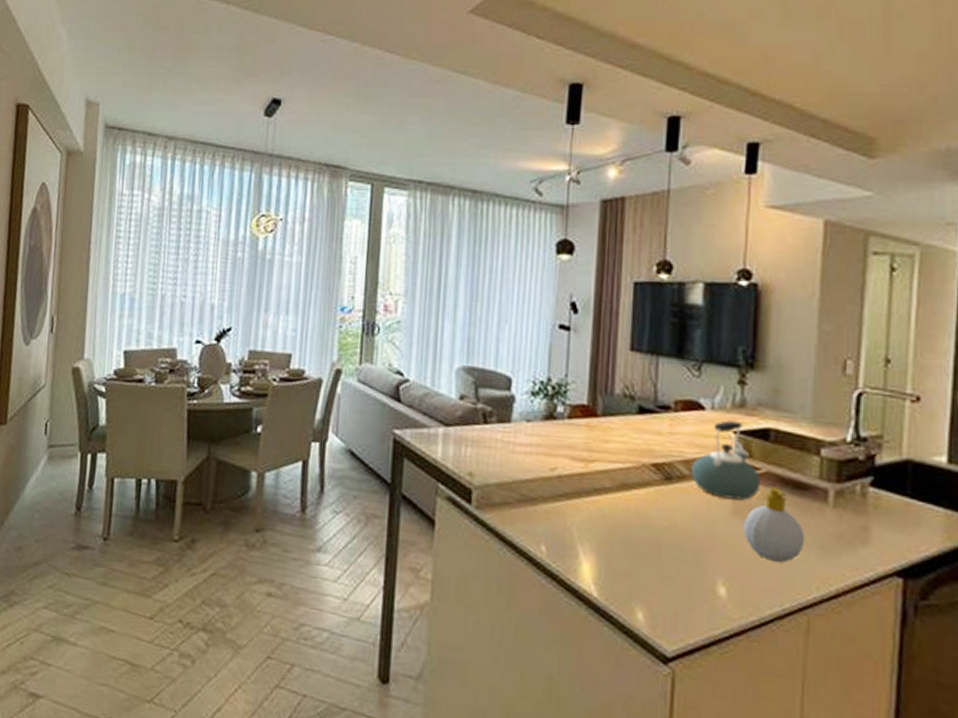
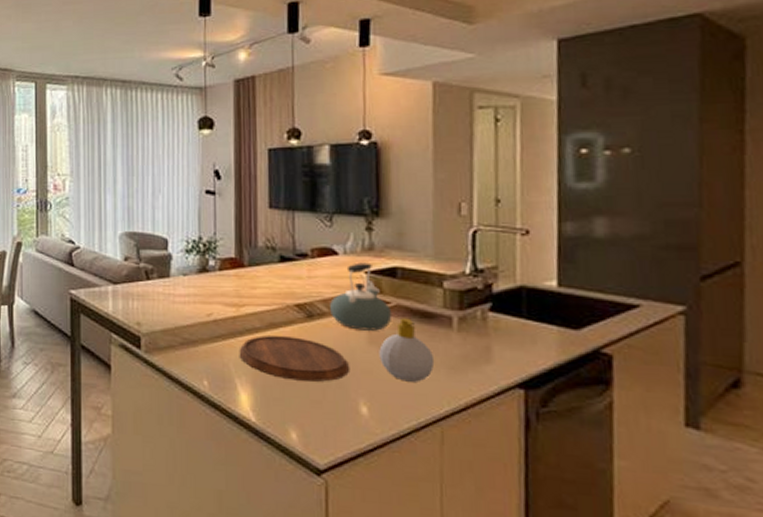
cutting board: none [584,497,710,556] -> present [239,335,350,382]

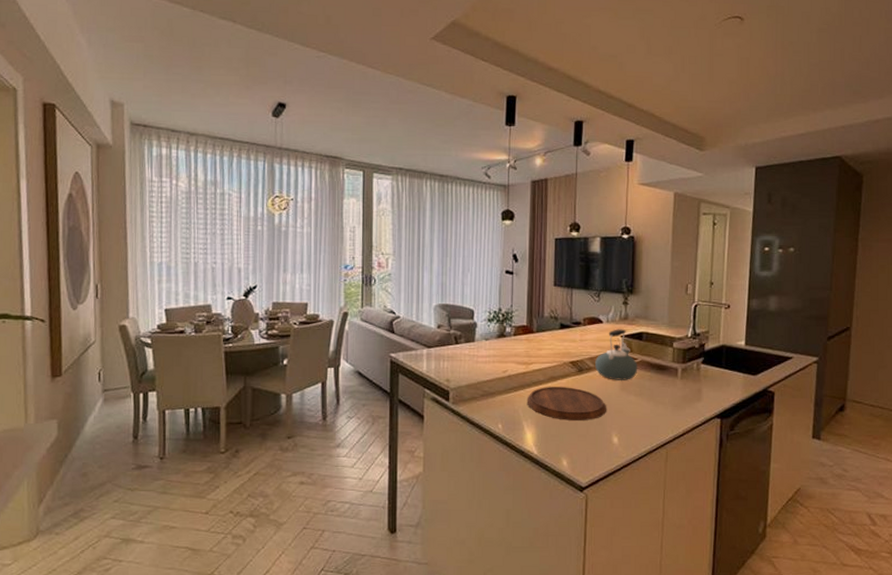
soap bottle: present [379,318,435,382] -> none [628,370,665,417]

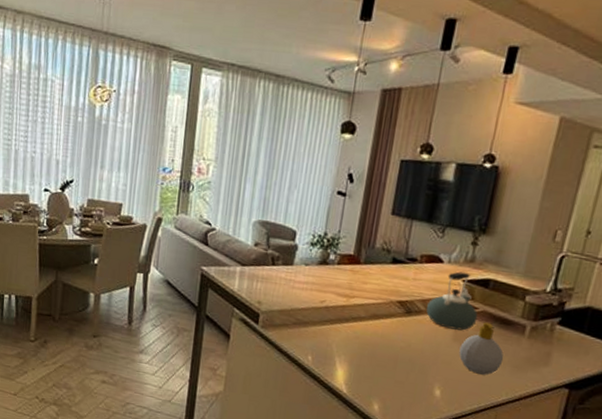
cutting board: present [526,387,607,420] -> none [342,324,434,368]
soap bottle: none [628,370,665,417] -> present [459,322,504,375]

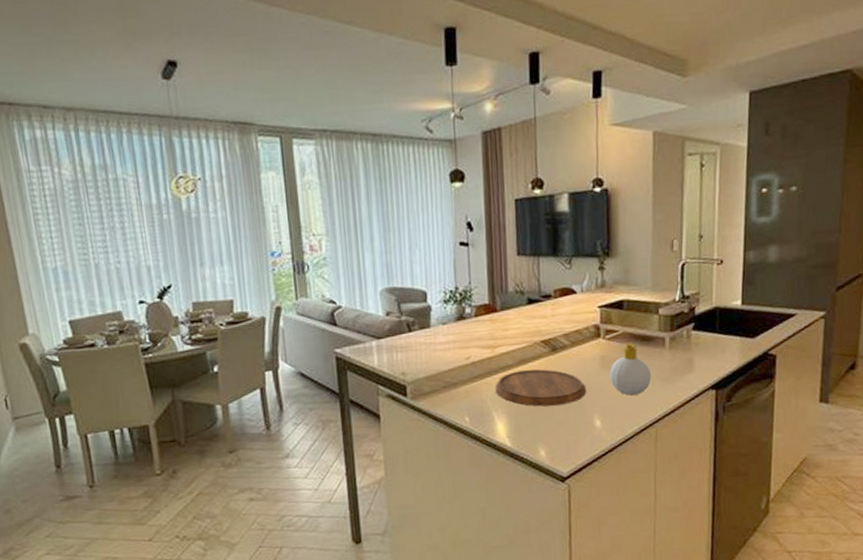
cutting board: none [342,324,434,368] -> present [495,369,587,407]
kettle: present [426,271,478,331] -> none [570,298,620,357]

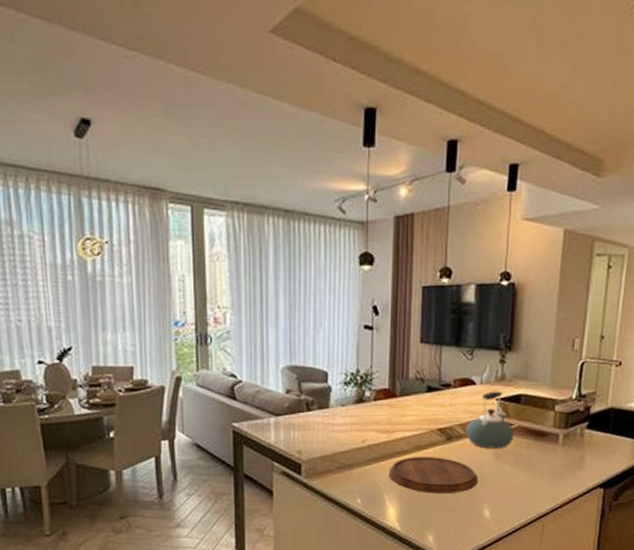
kettle: none [570,298,620,357] -> present [466,391,515,449]
soap bottle: present [609,343,652,396] -> none [502,437,543,488]

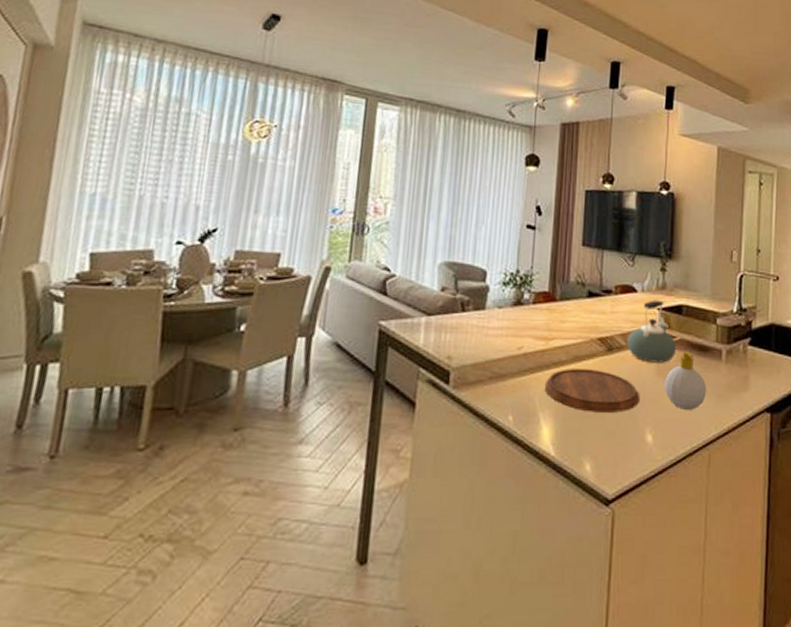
soap bottle: none [502,437,543,488] -> present [664,351,707,410]

